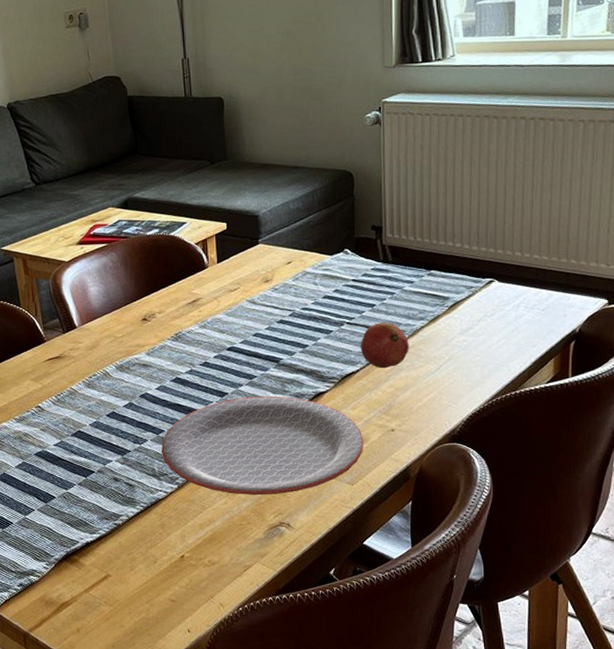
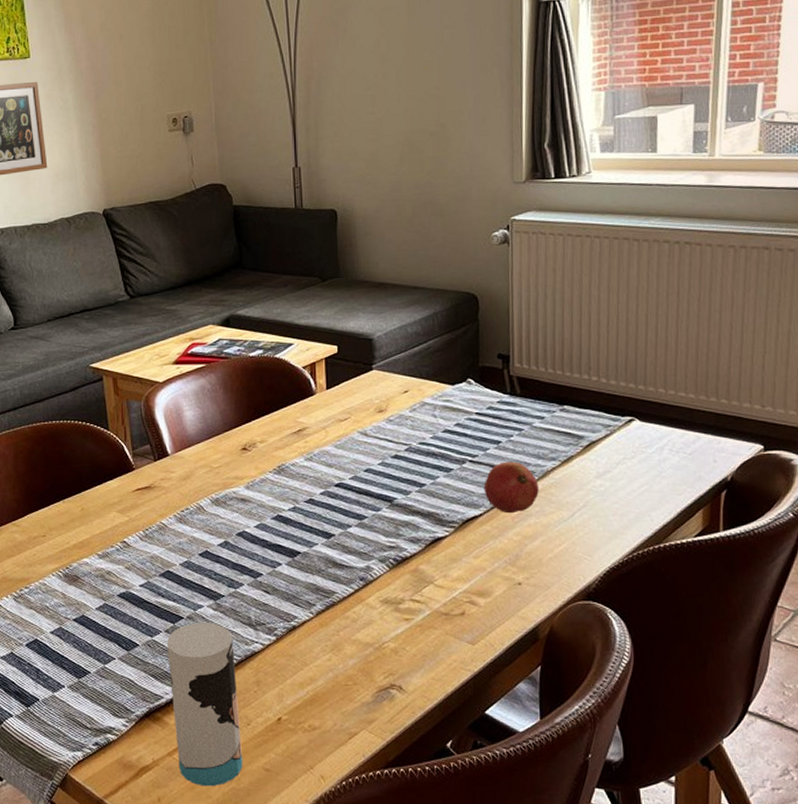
cup: none [80,475,152,617] -> present [167,623,243,787]
plate: present [161,396,364,496] -> none [259,539,487,653]

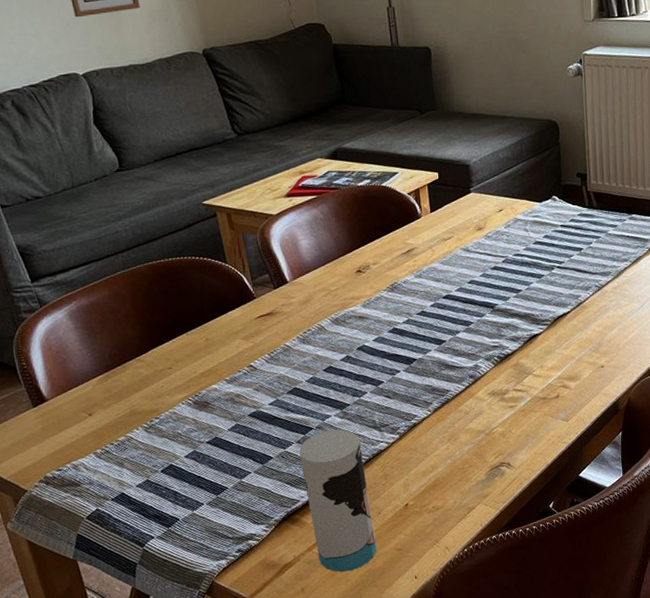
fruit: present [483,461,539,514] -> none [570,264,615,309]

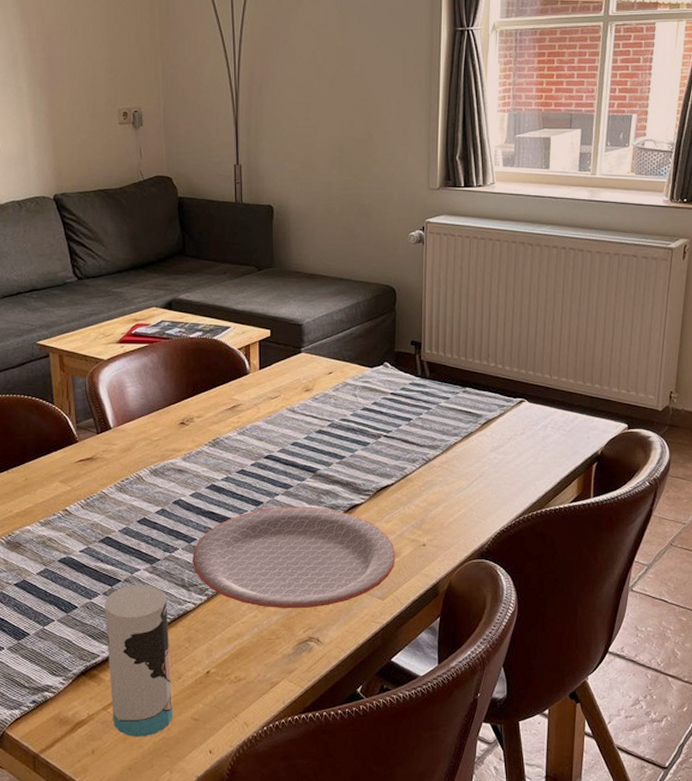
plate: none [381,340,577,439] -> present [193,506,396,609]

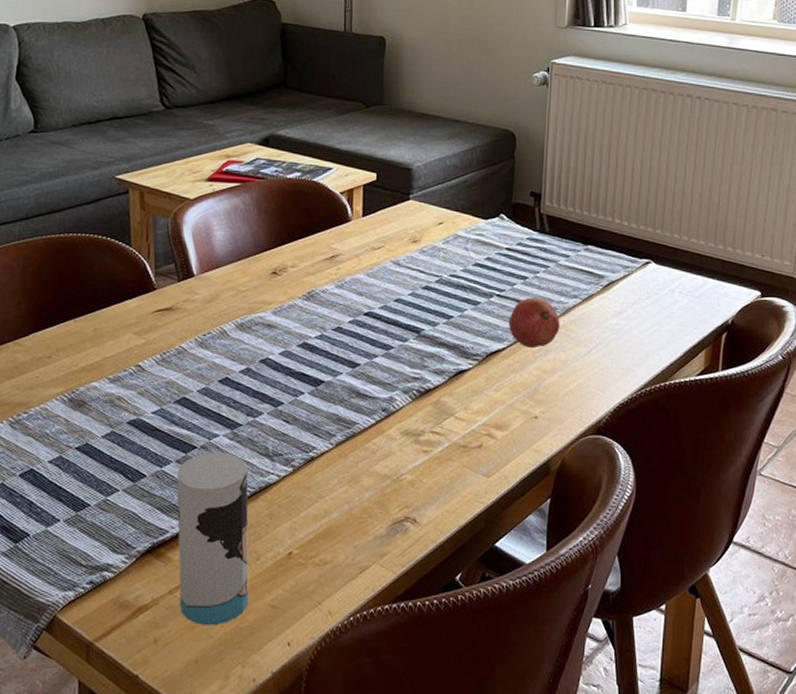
plate: present [193,506,396,609] -> none [278,370,505,485]
fruit: none [396,437,443,483] -> present [508,297,560,349]

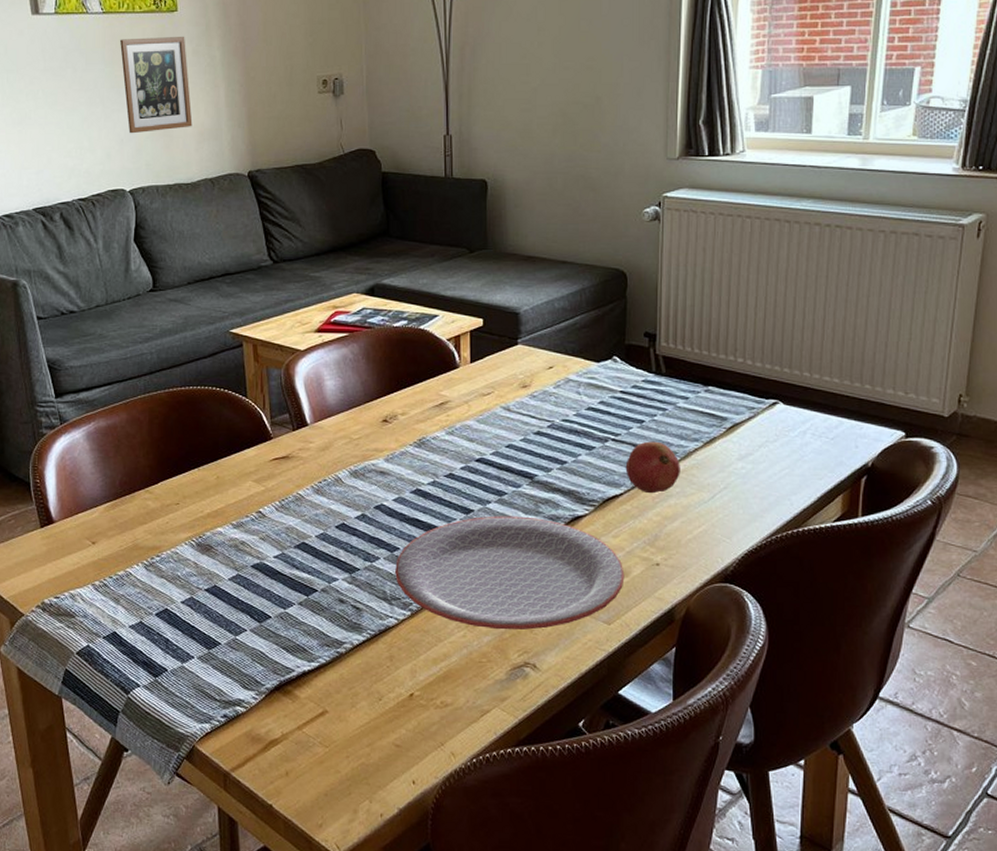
cup: present [176,453,249,626] -> none [300,596,374,762]
plate: none [278,370,505,485] -> present [395,515,625,630]

